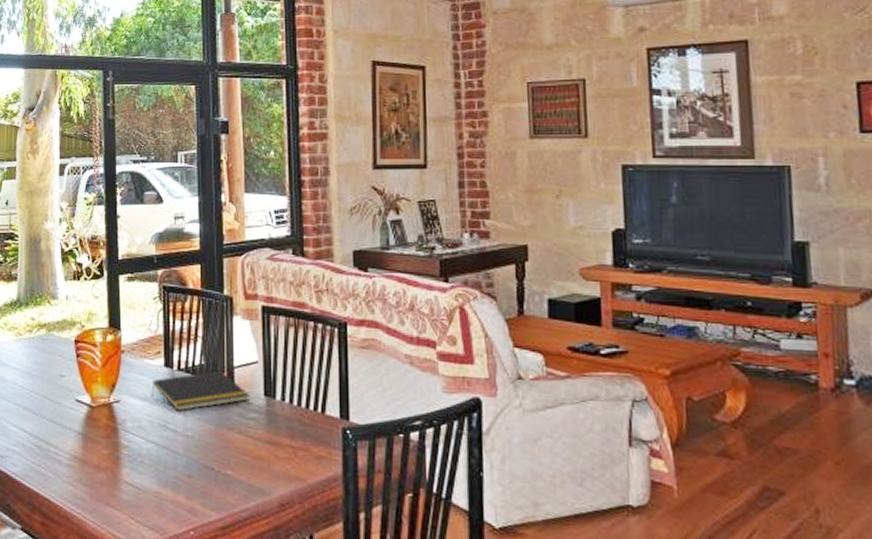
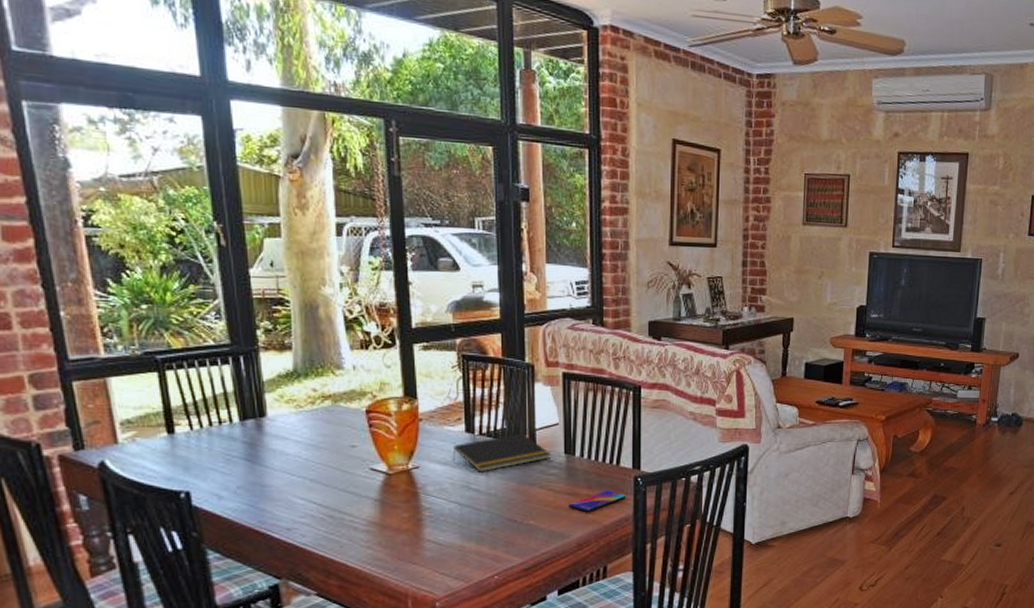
smartphone: none [269,442,334,467] -> present [569,491,627,513]

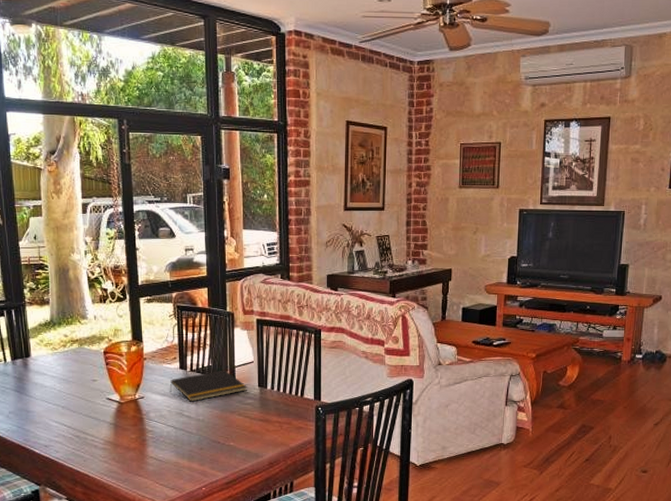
smartphone: present [569,491,627,513] -> none [262,418,309,437]

